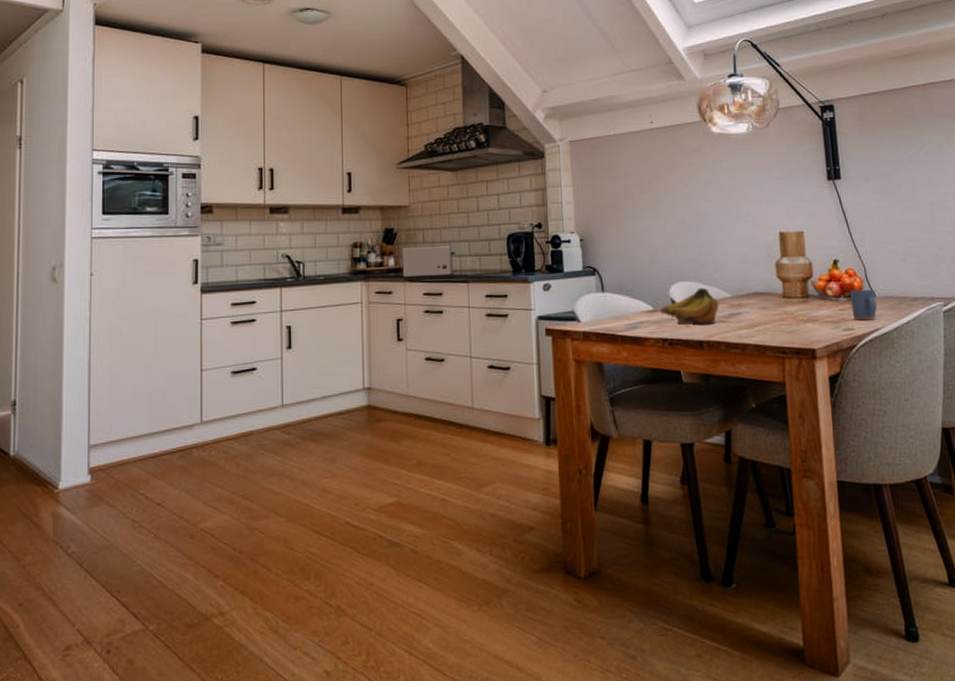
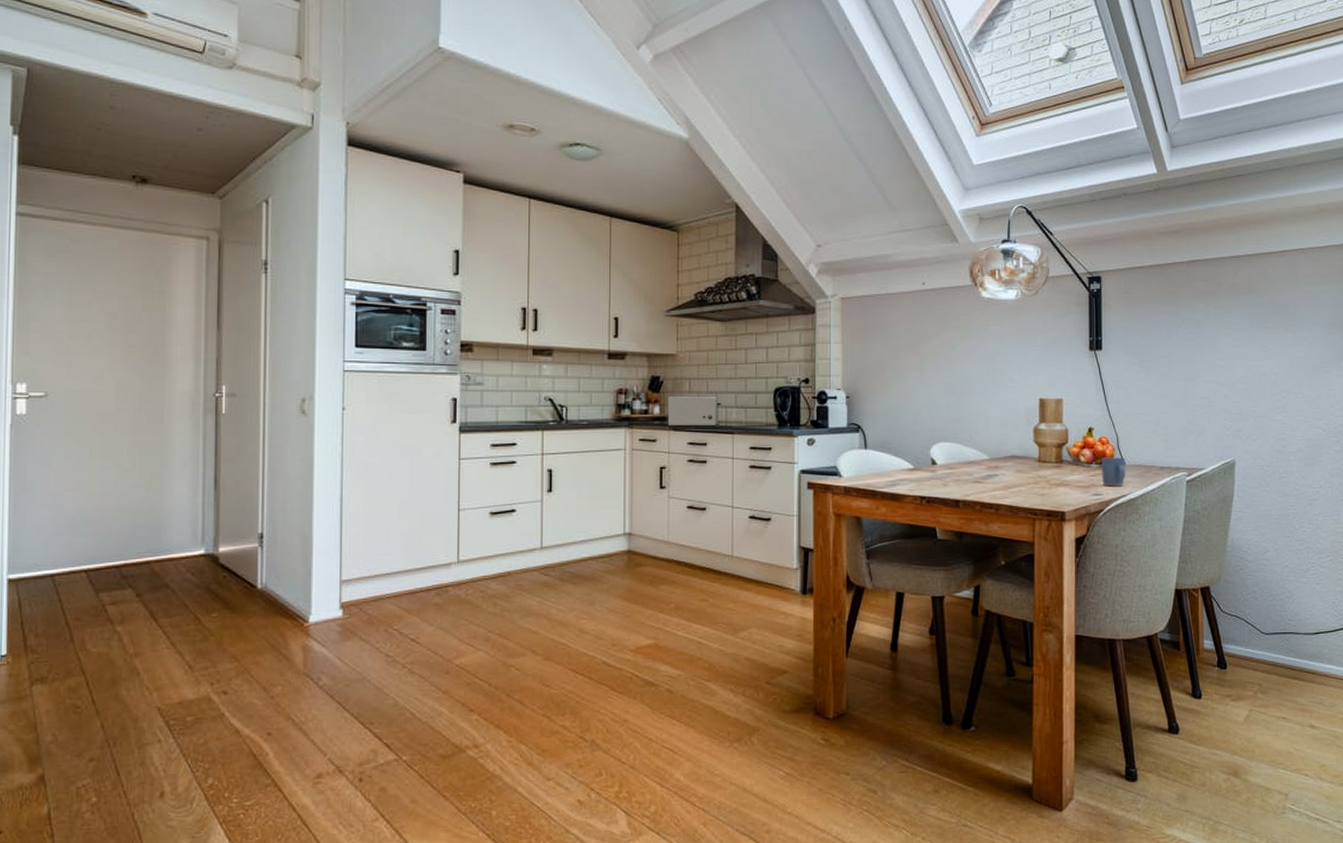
fruit: present [659,287,719,325] -> none [919,449,977,485]

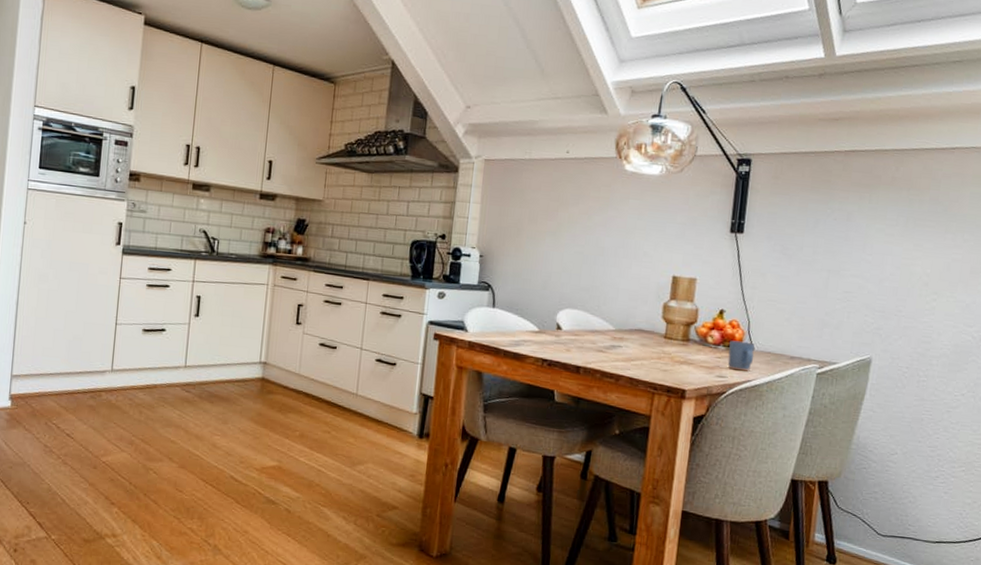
toaster: present [667,395,721,431] -> none [308,238,360,275]

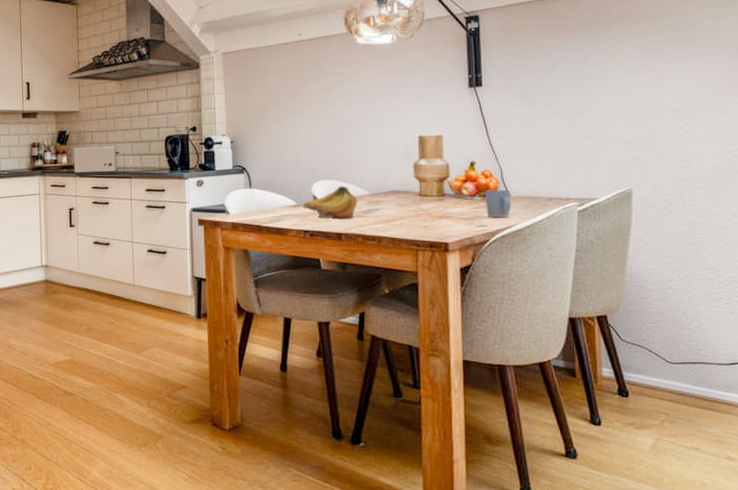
toaster: none [308,238,360,275] -> present [73,145,119,177]
fruit: none [544,317,602,353] -> present [302,185,358,219]

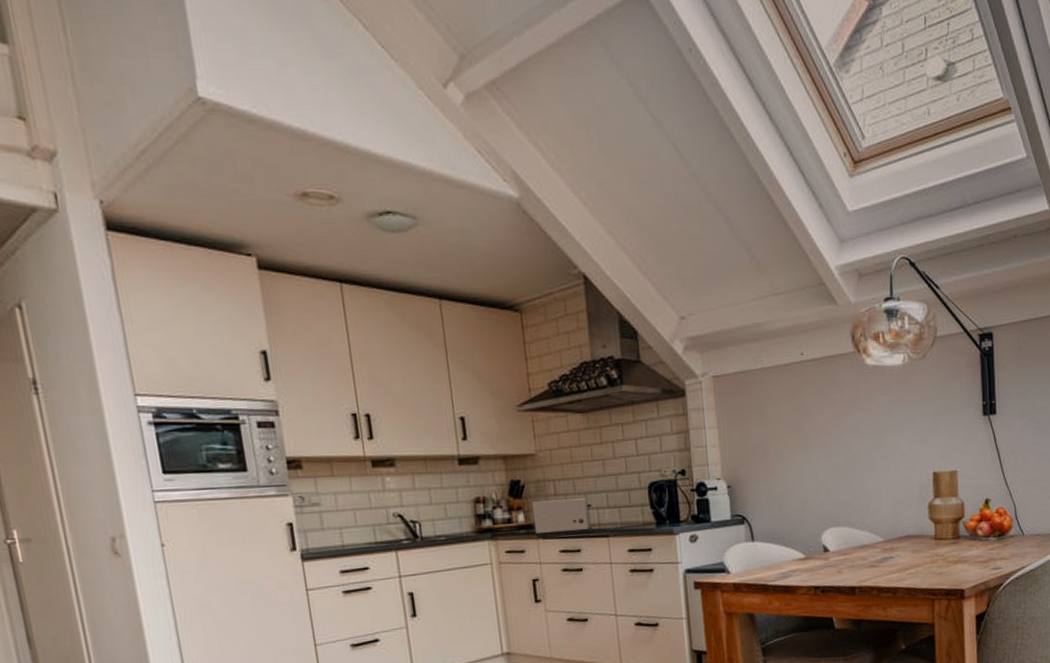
fruit: present [302,185,358,219] -> none [811,532,872,571]
mug: present [485,189,512,218] -> none [999,527,1025,559]

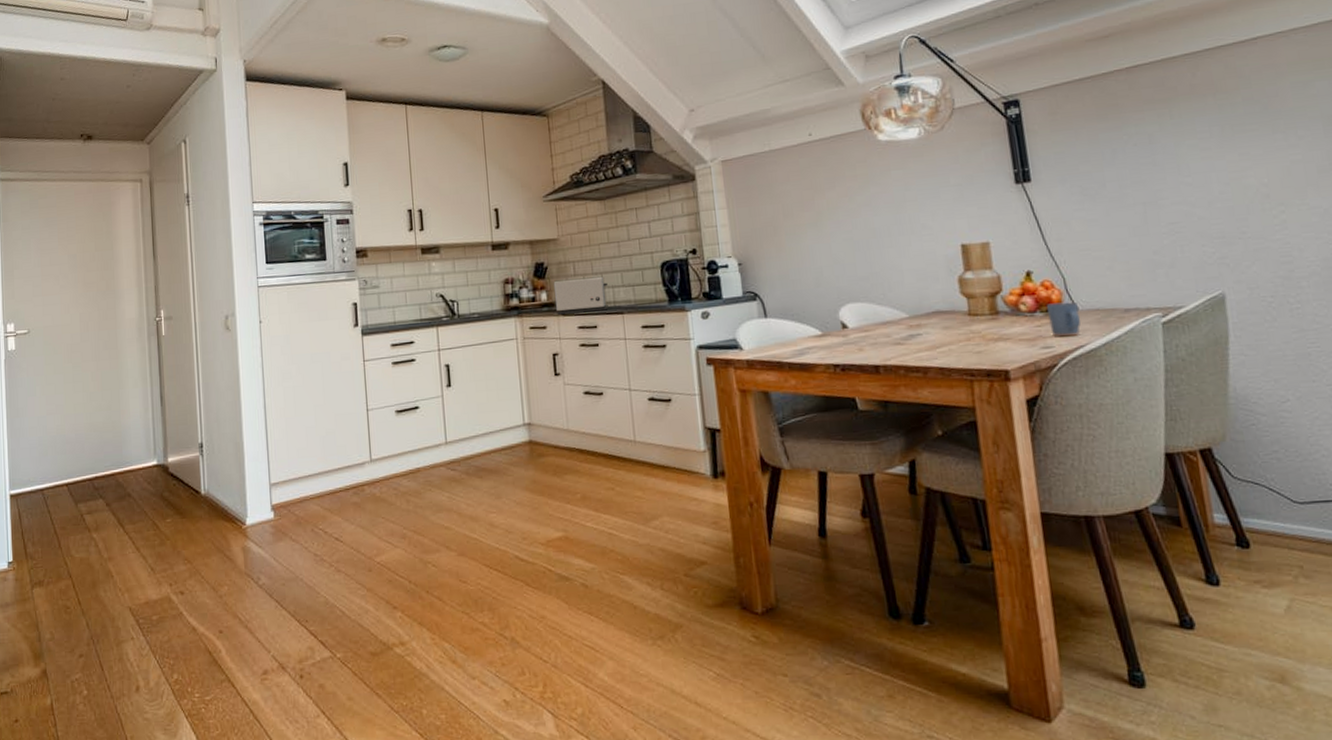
mug: none [999,527,1025,559] -> present [1047,302,1081,337]

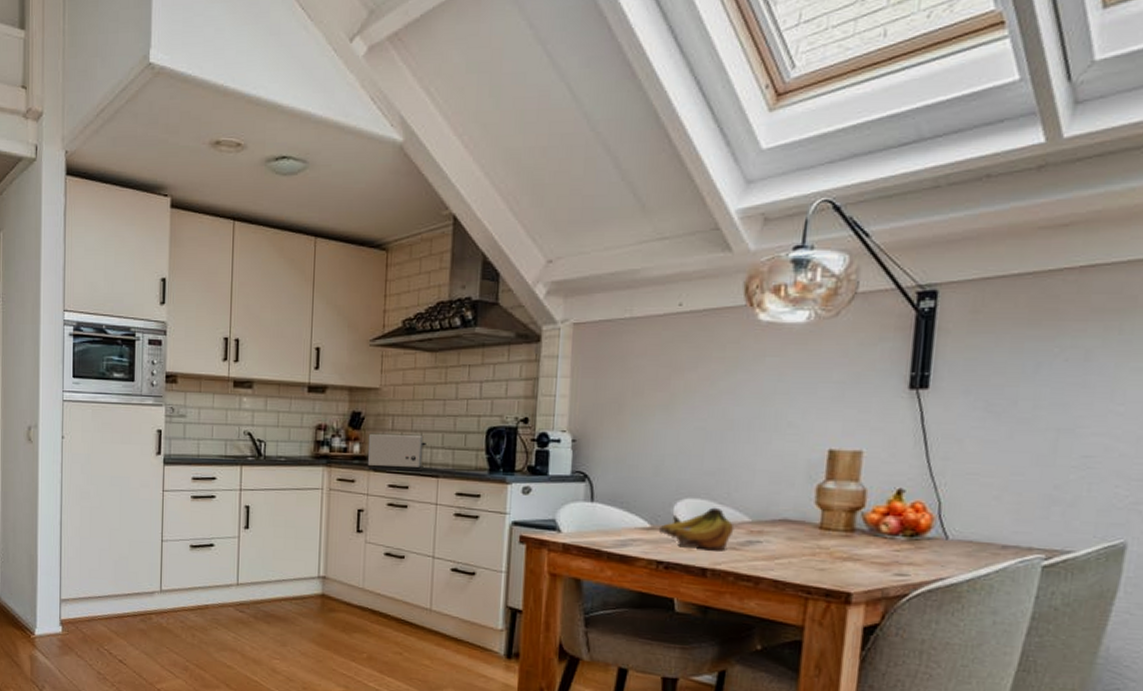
fruit: none [829,308,896,349] -> present [658,507,735,551]
mug: present [1047,302,1081,337] -> none [909,528,949,567]

